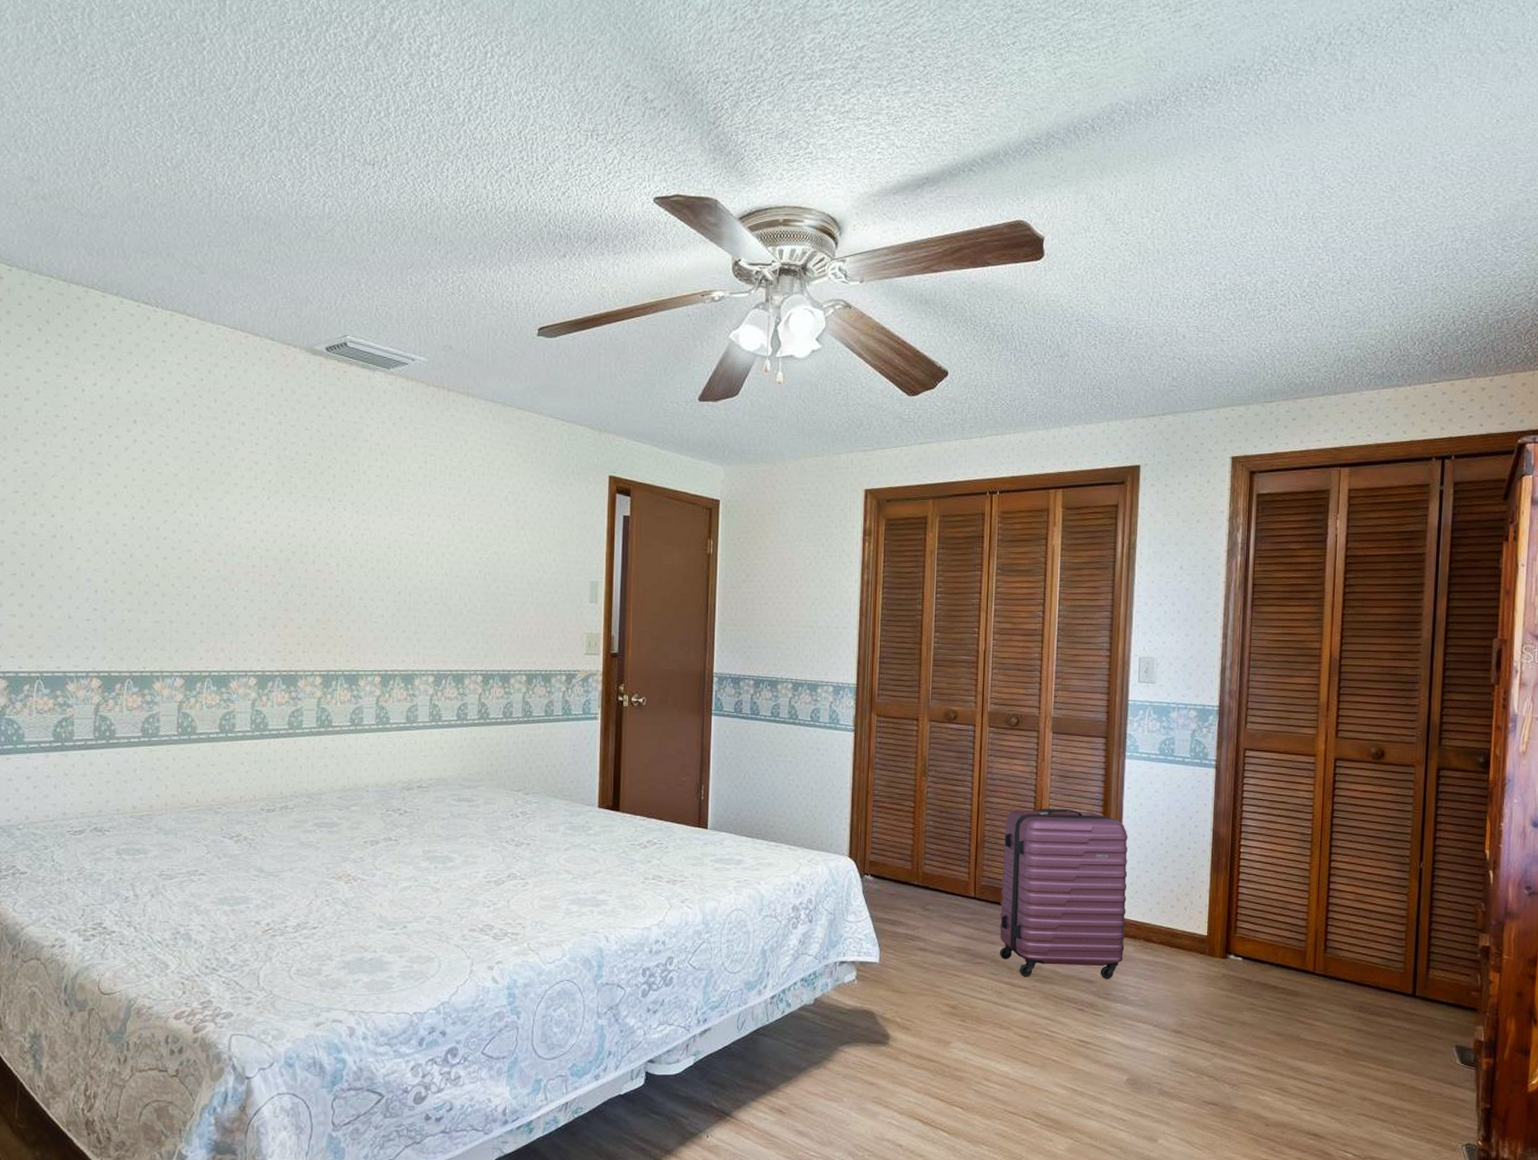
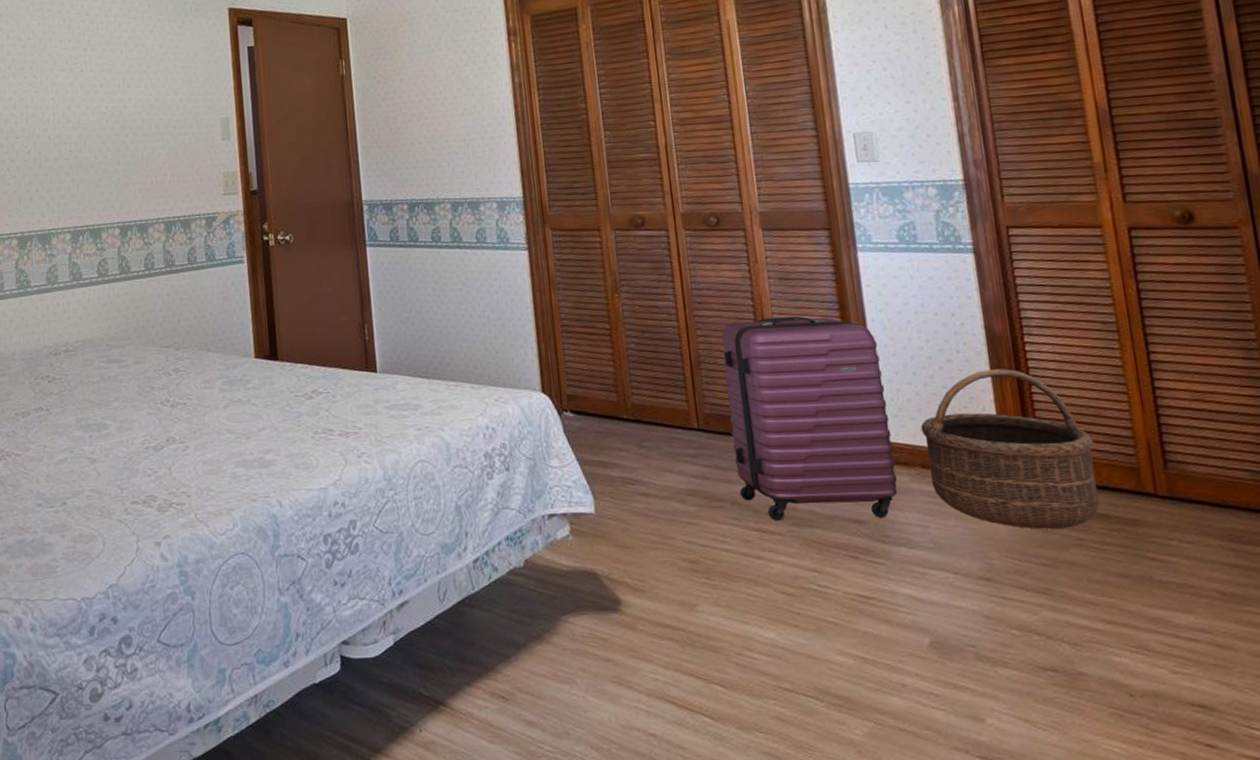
basket: none [1149,865,1277,995] -> present [920,369,1100,529]

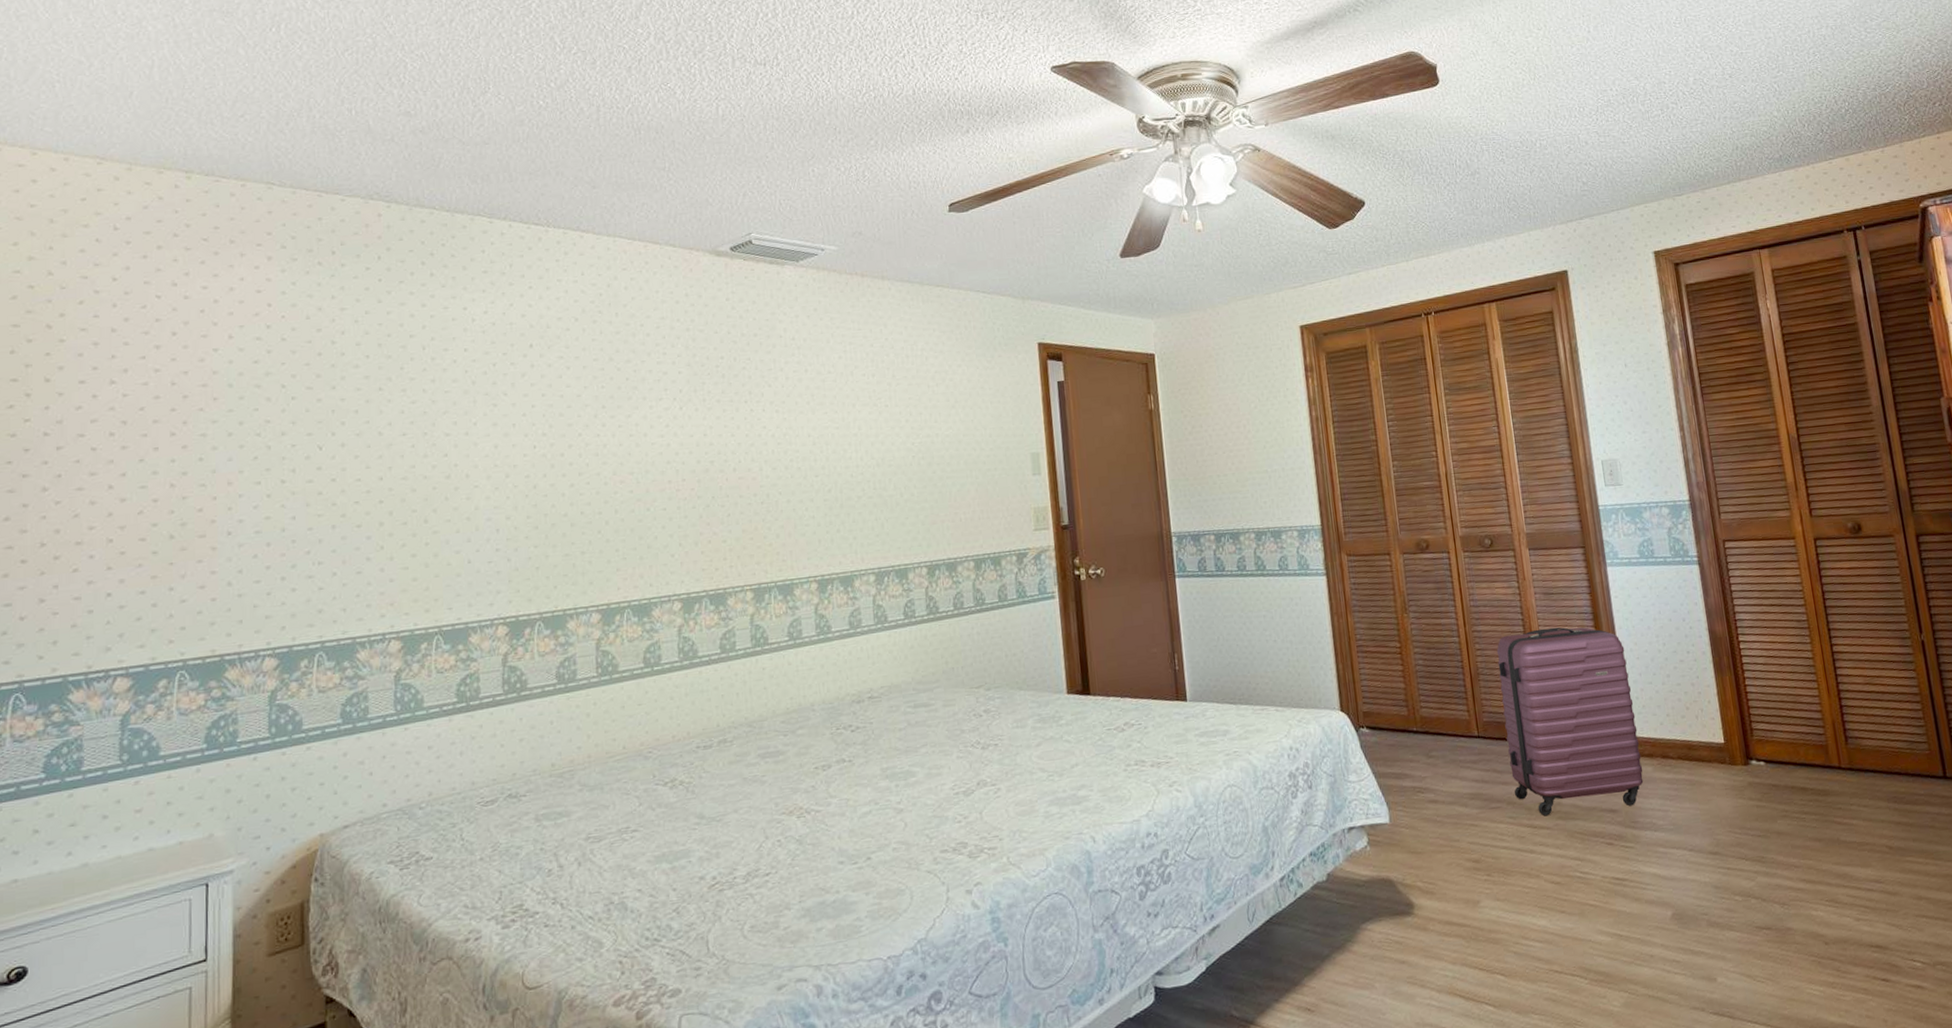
basket: present [920,369,1100,529] -> none [1660,665,1799,806]

